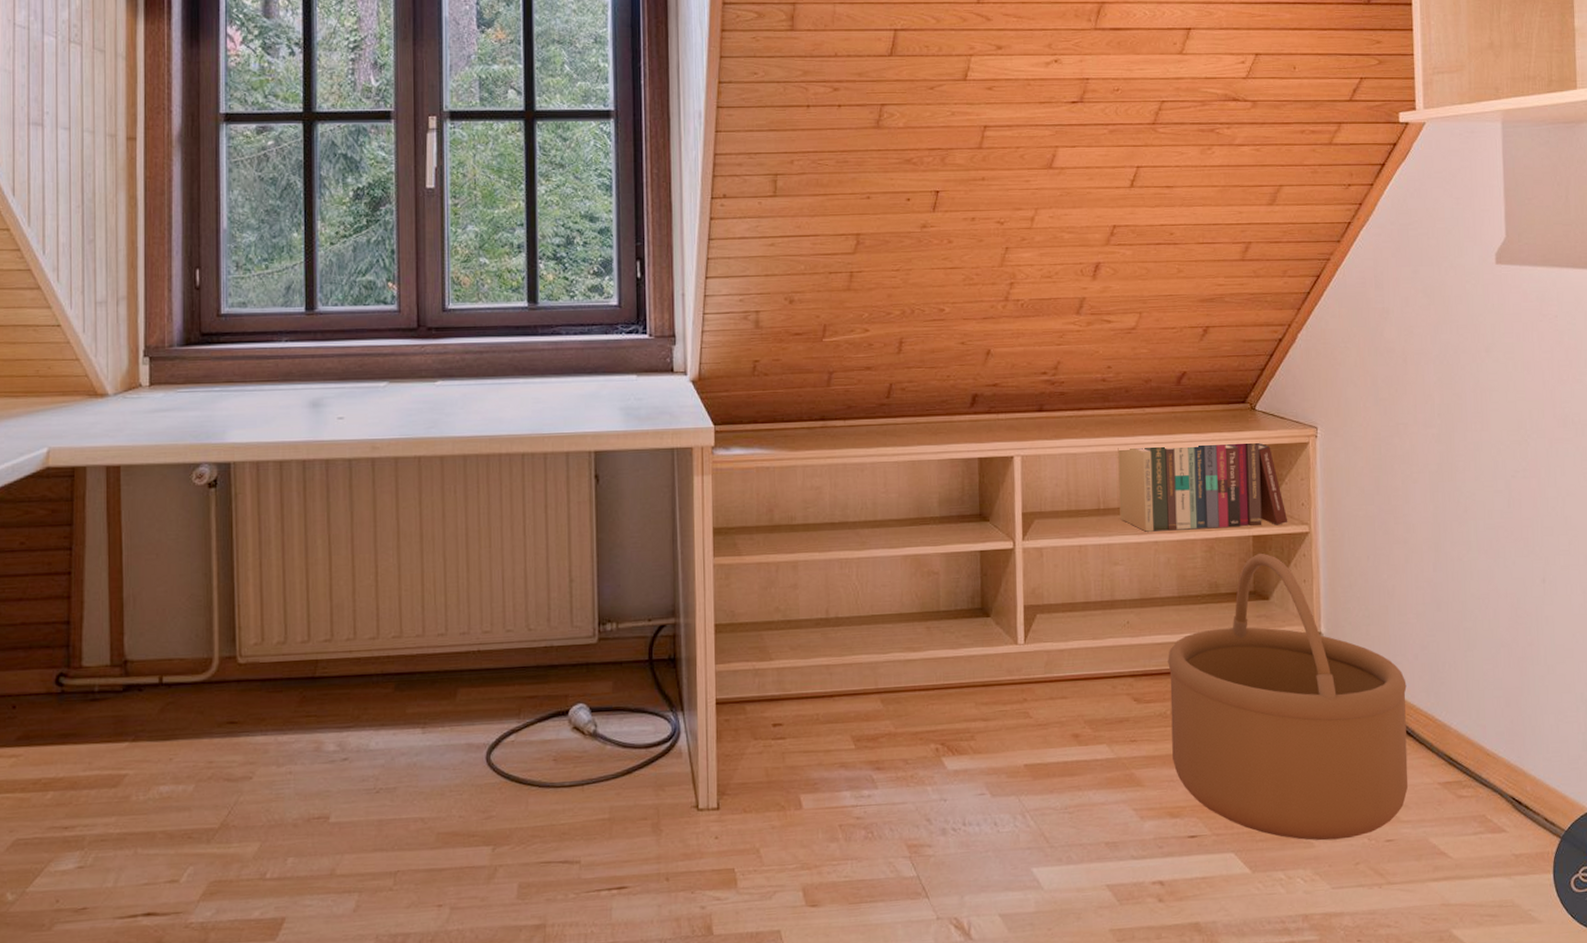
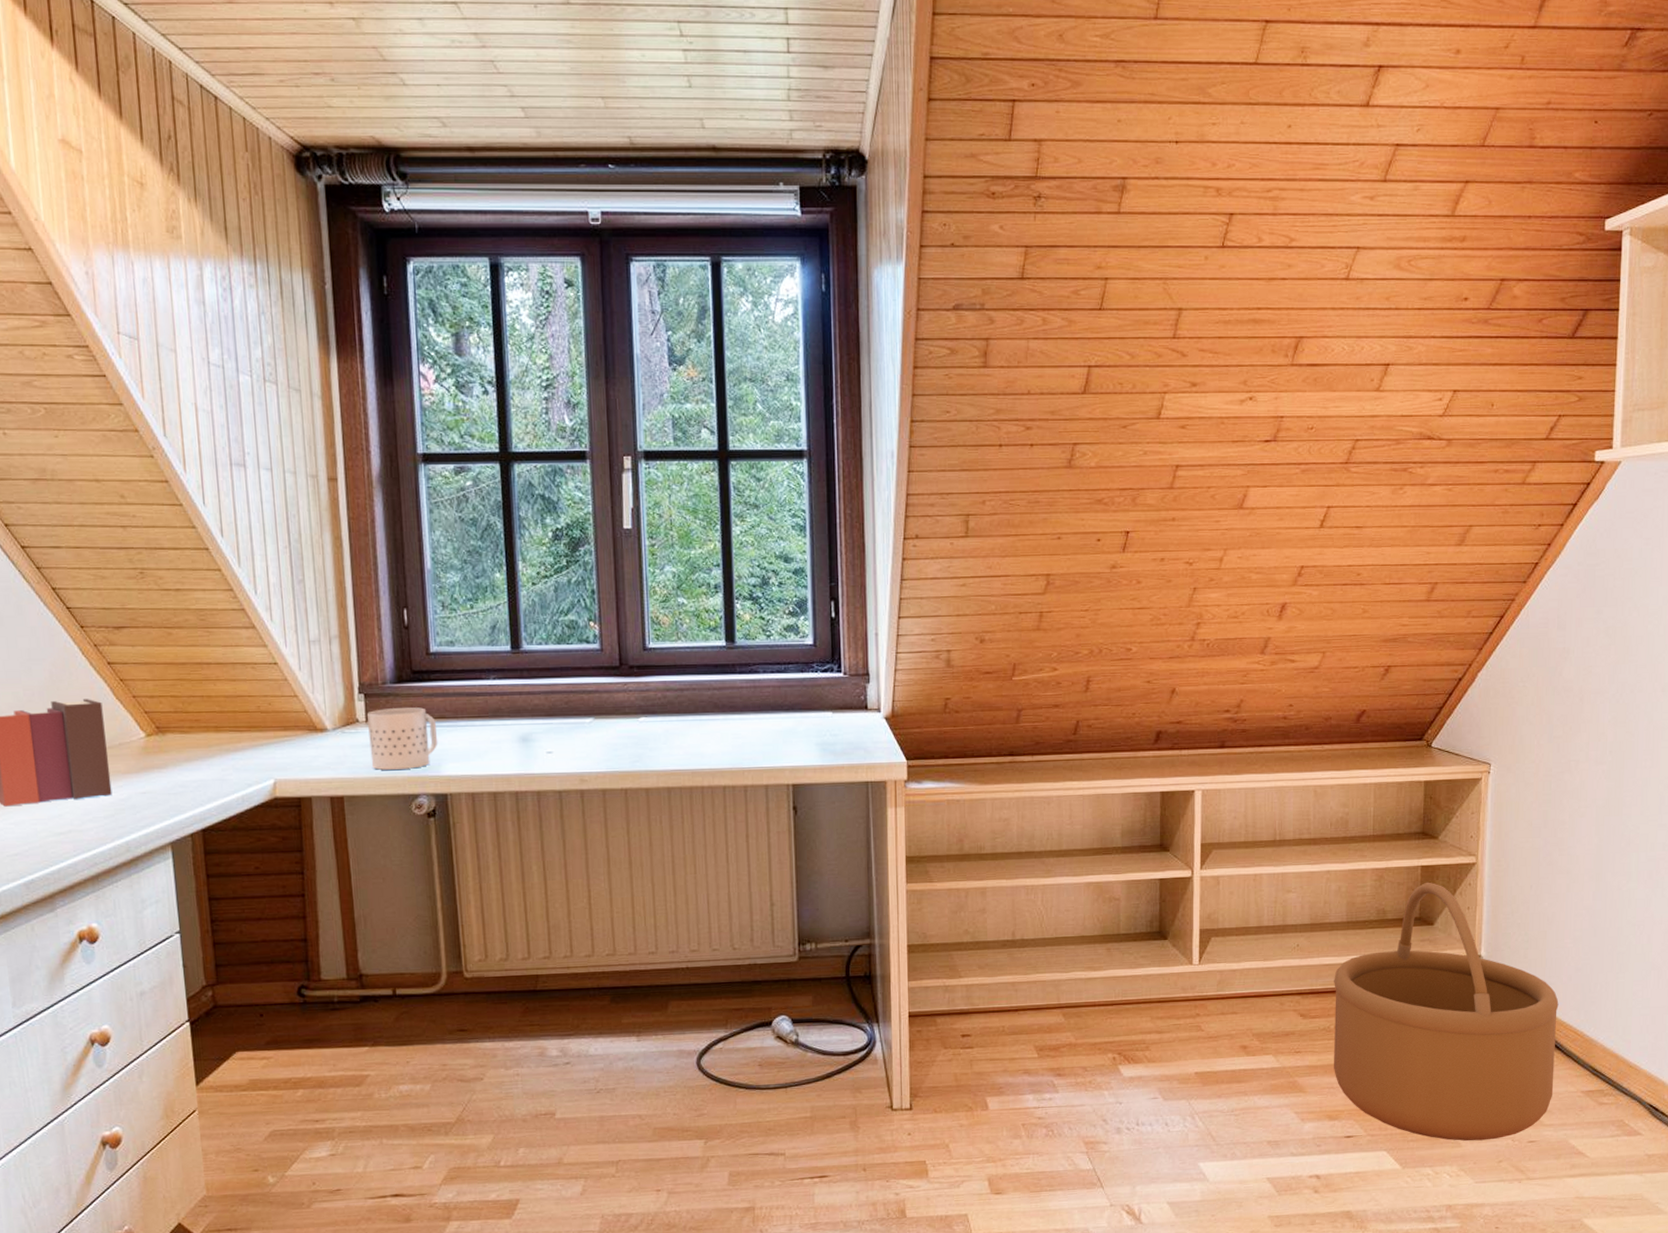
mug: none [150,371,224,437] -> present [366,707,438,770]
books: present [1118,443,1287,532] -> none [1295,779,1456,862]

